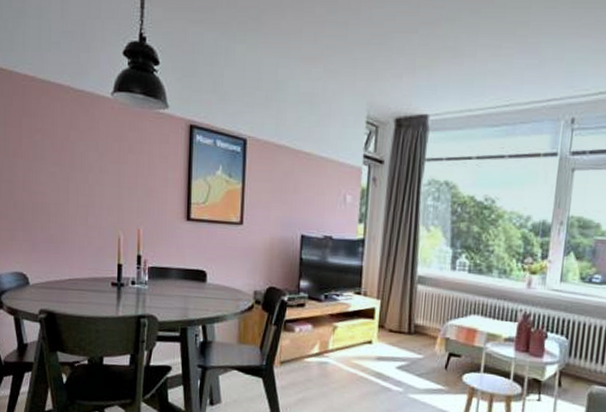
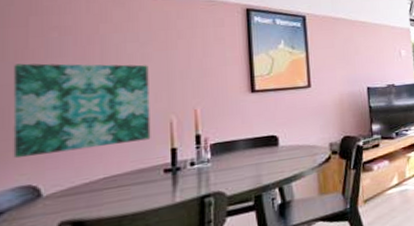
wall art: none [12,162,104,251] -> present [13,63,151,159]

